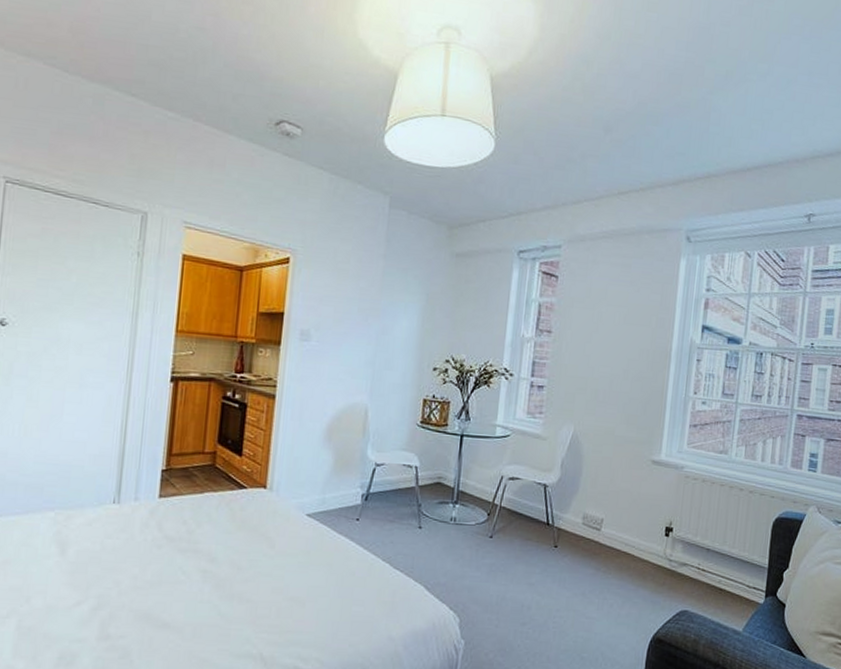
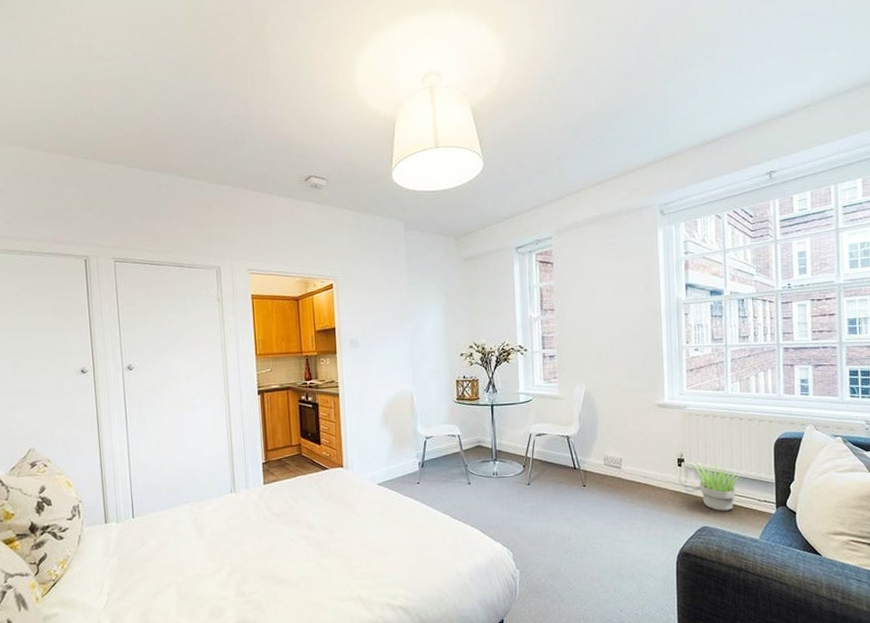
potted plant: none [678,533,737,595] -> present [690,462,745,511]

